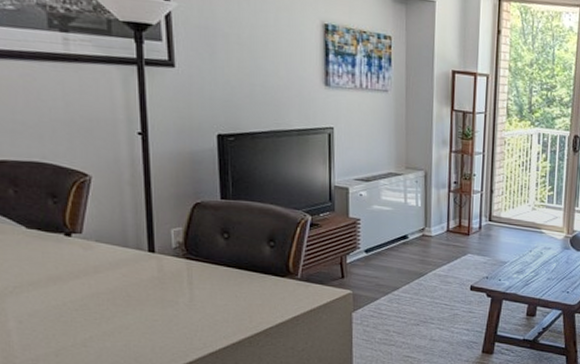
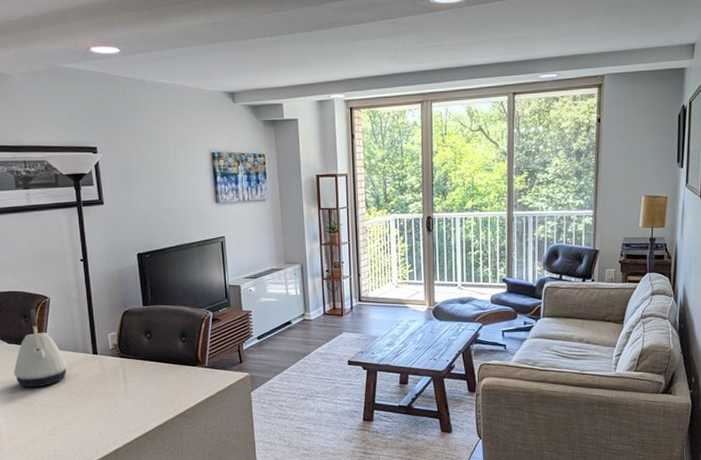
kettle: none [33,188,112,287] -> present [13,309,68,388]

